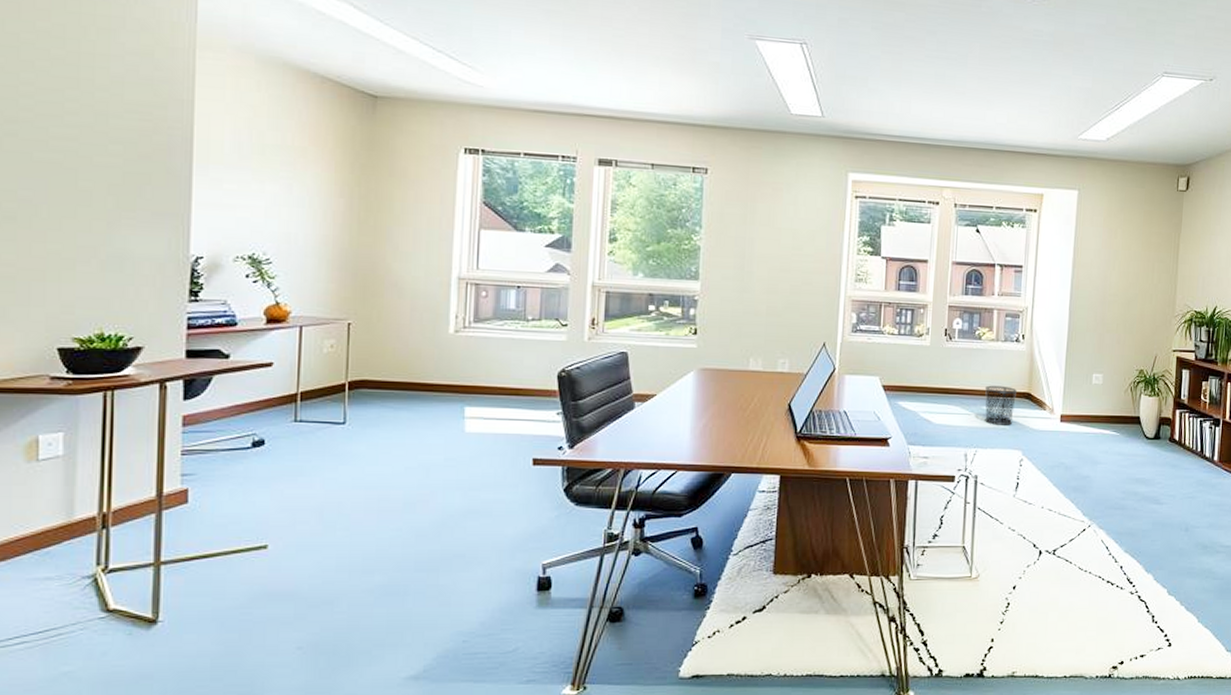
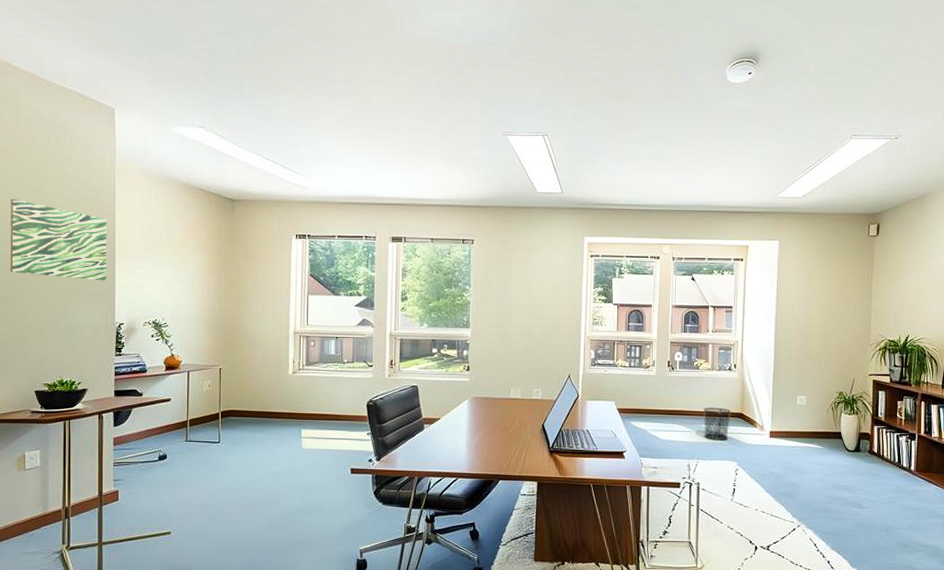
wall art: none [22,71,182,197] -> present [10,198,108,281]

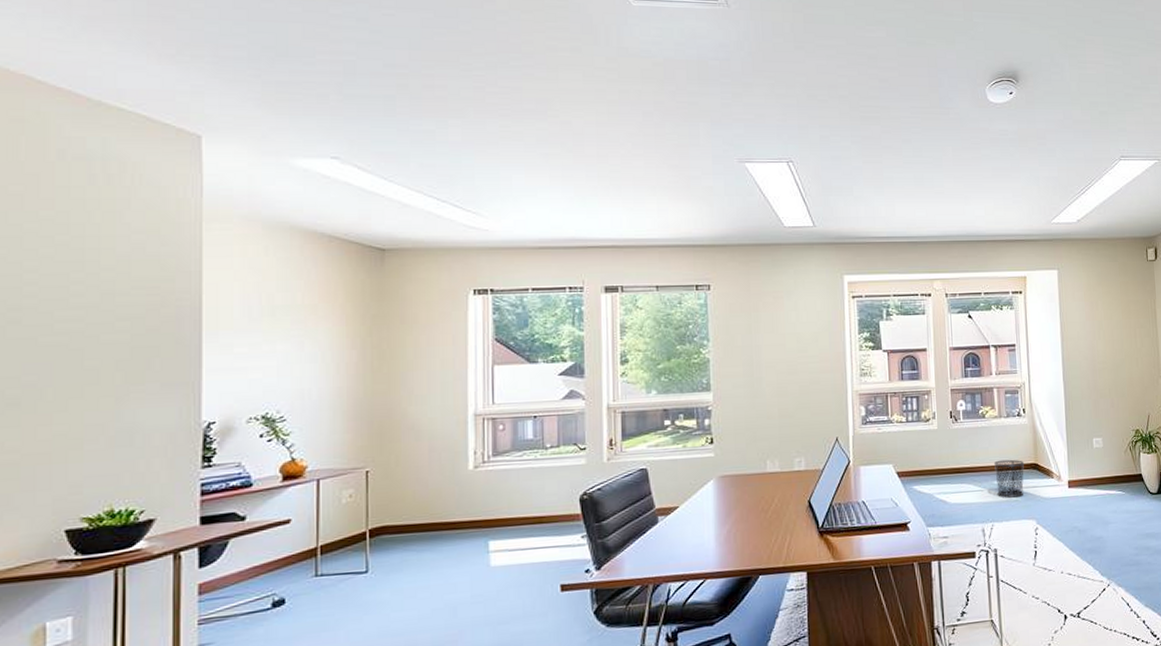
wall art: present [10,198,108,281] -> none [26,259,190,366]

